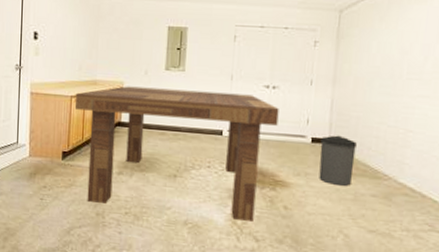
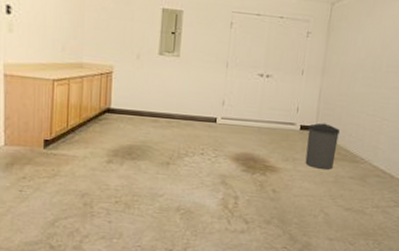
dining table: present [74,86,279,222] -> none [57,70,272,205]

